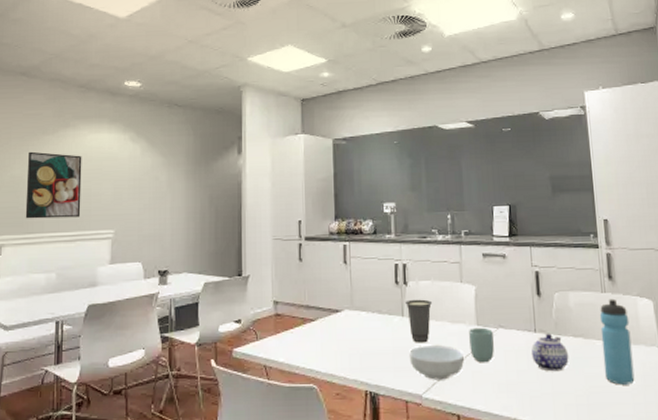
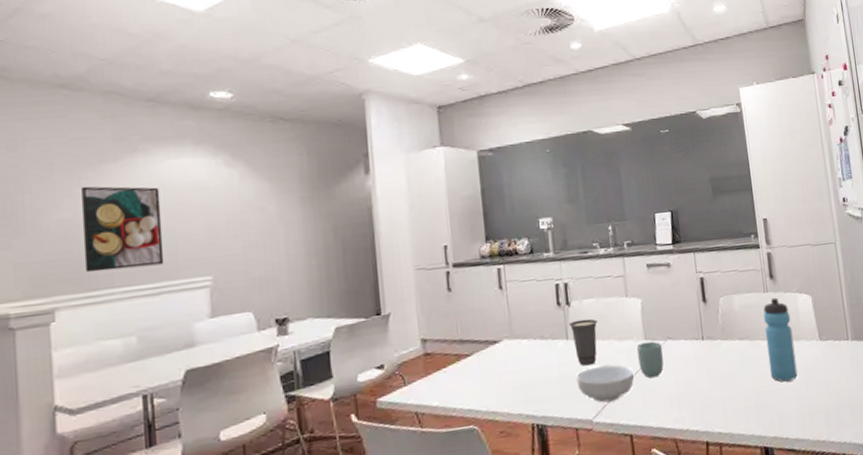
teapot: present [531,333,569,372] -> none [700,339,737,378]

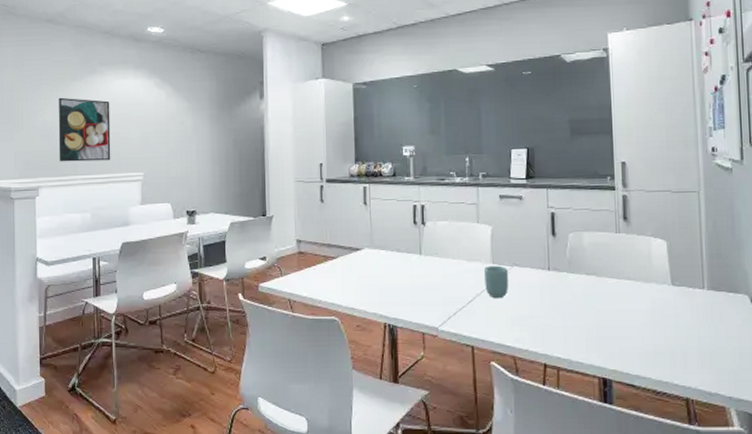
cup: present [569,318,598,366] -> none [423,239,450,280]
cereal bowl: present [576,365,634,403] -> none [426,282,479,314]
water bottle: present [763,297,798,382] -> none [613,239,645,320]

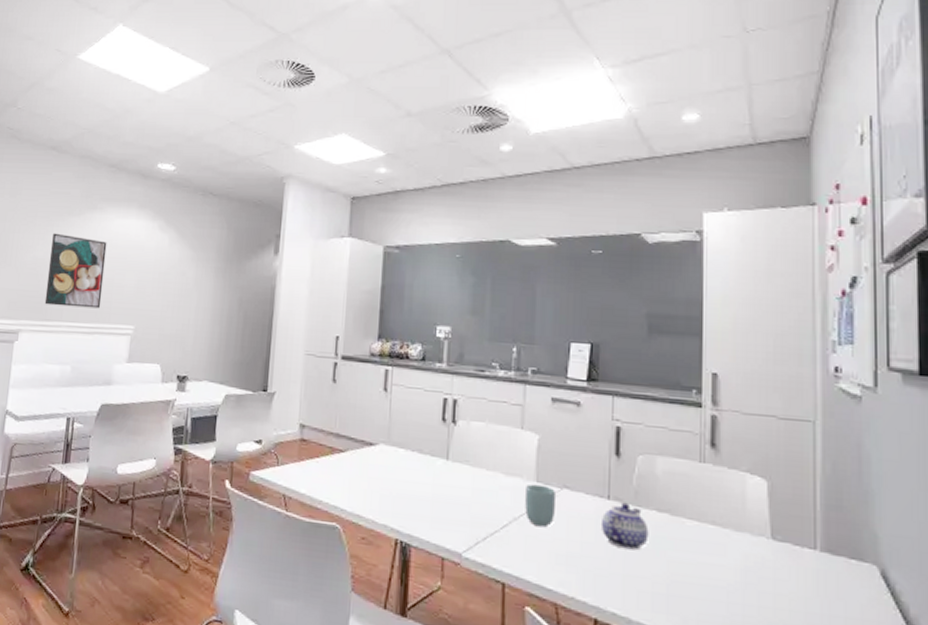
teapot: none [545,271,581,307] -> present [602,502,649,551]

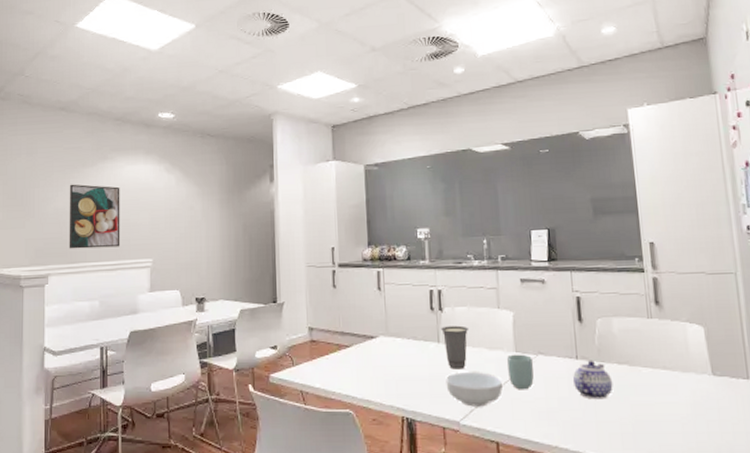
cereal bowl: none [451,496,517,540] -> present [446,372,503,407]
cup: none [452,441,485,494] -> present [441,325,469,370]

